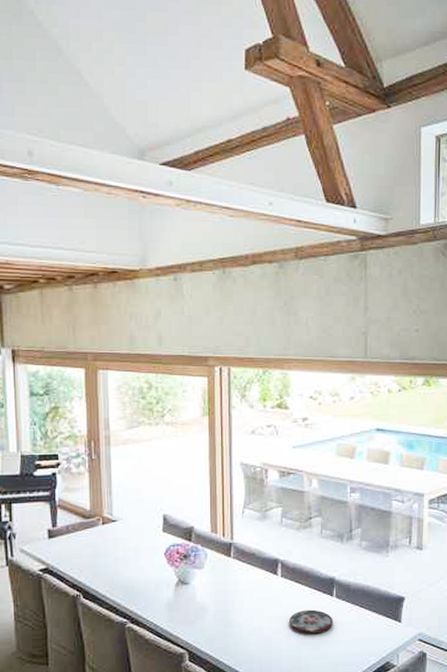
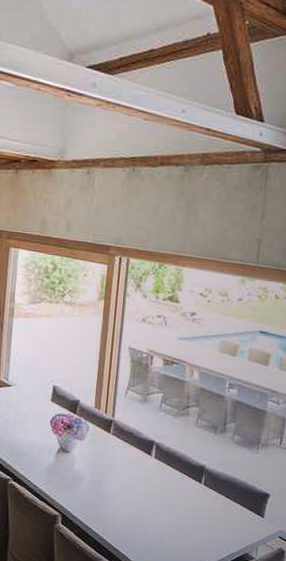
plate: present [289,609,333,634] -> none [157,492,199,516]

